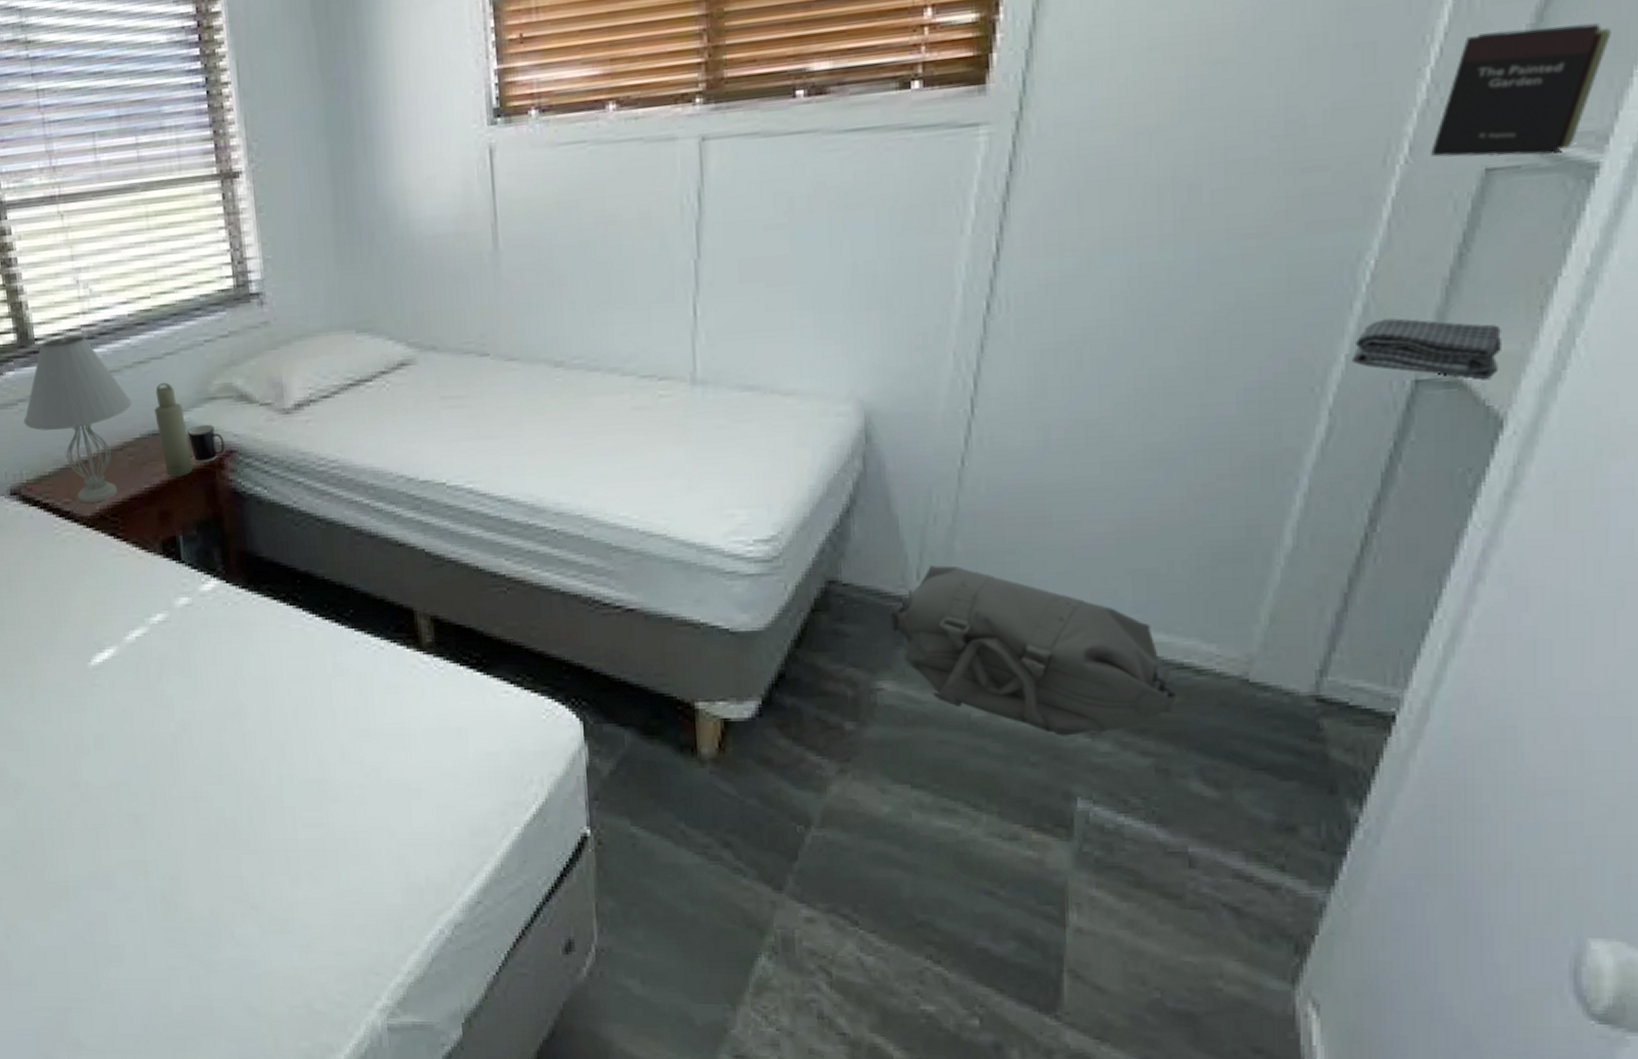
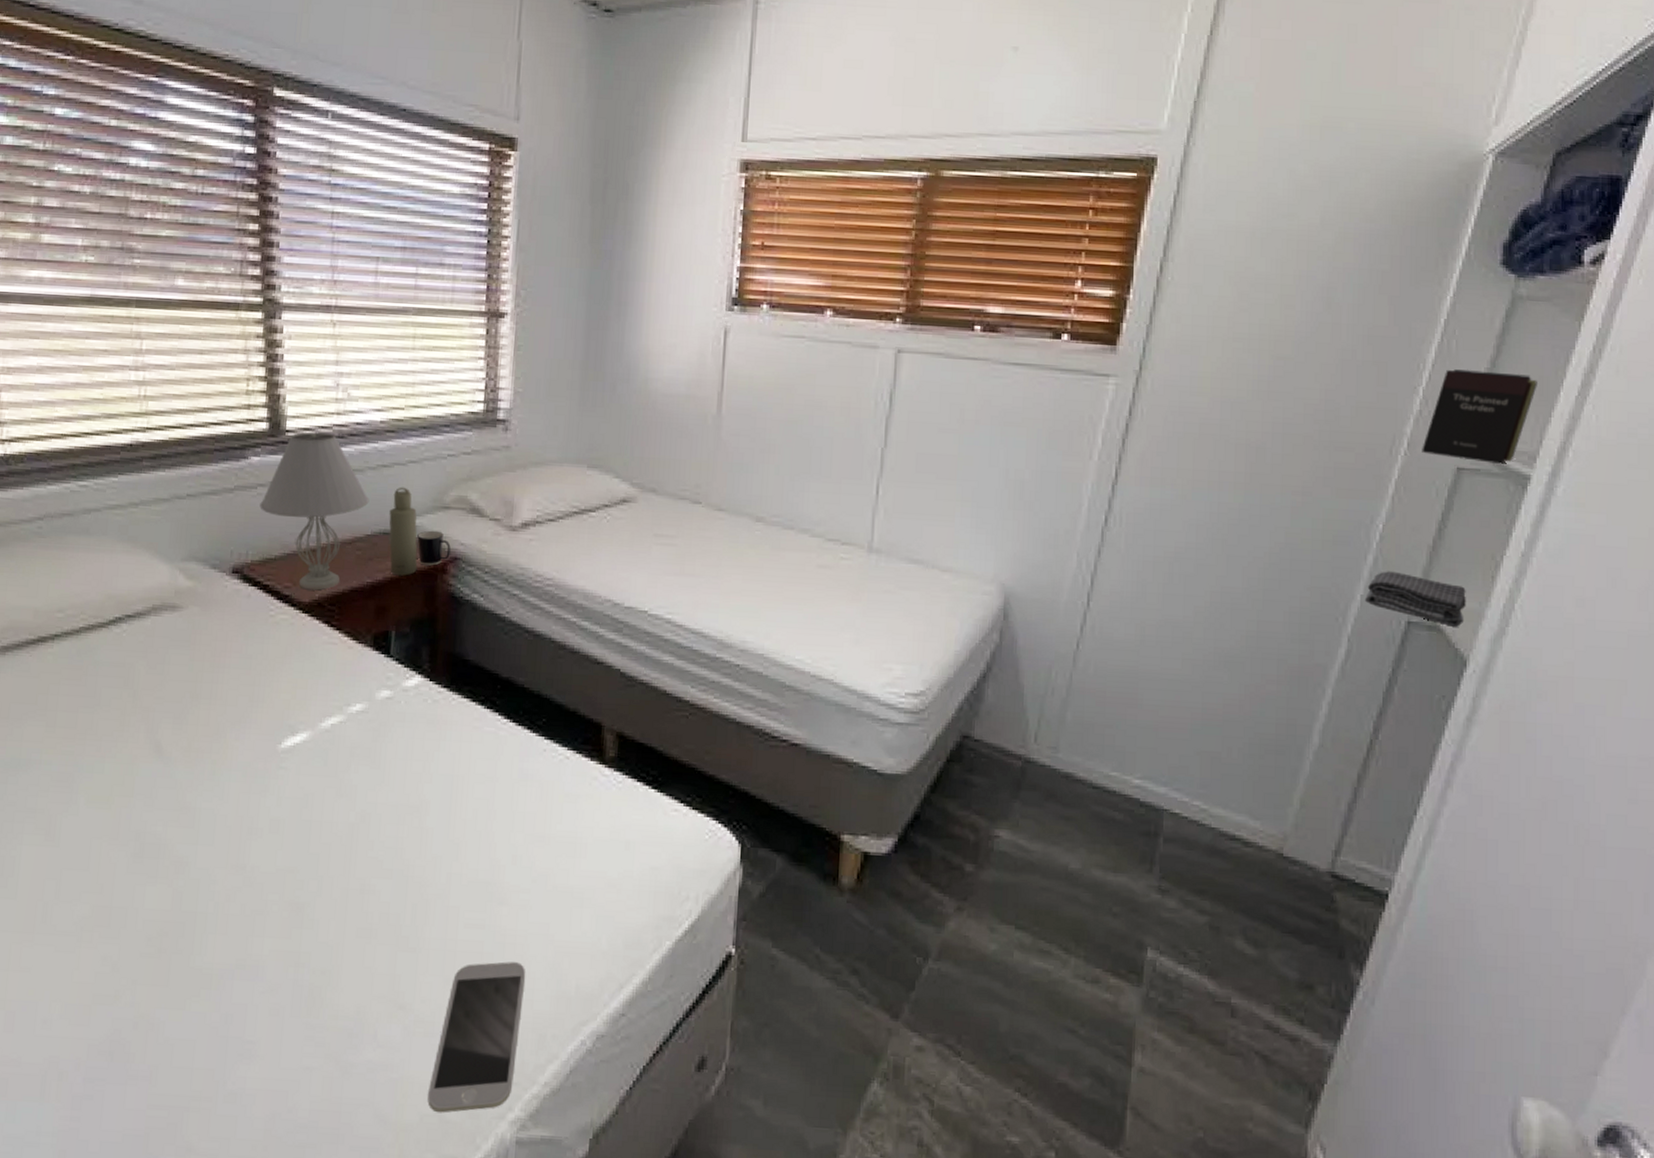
smartphone: none [293,857,376,1004] -> present [427,961,526,1113]
duffel bag: present [890,564,1177,736] -> none [1010,730,1229,892]

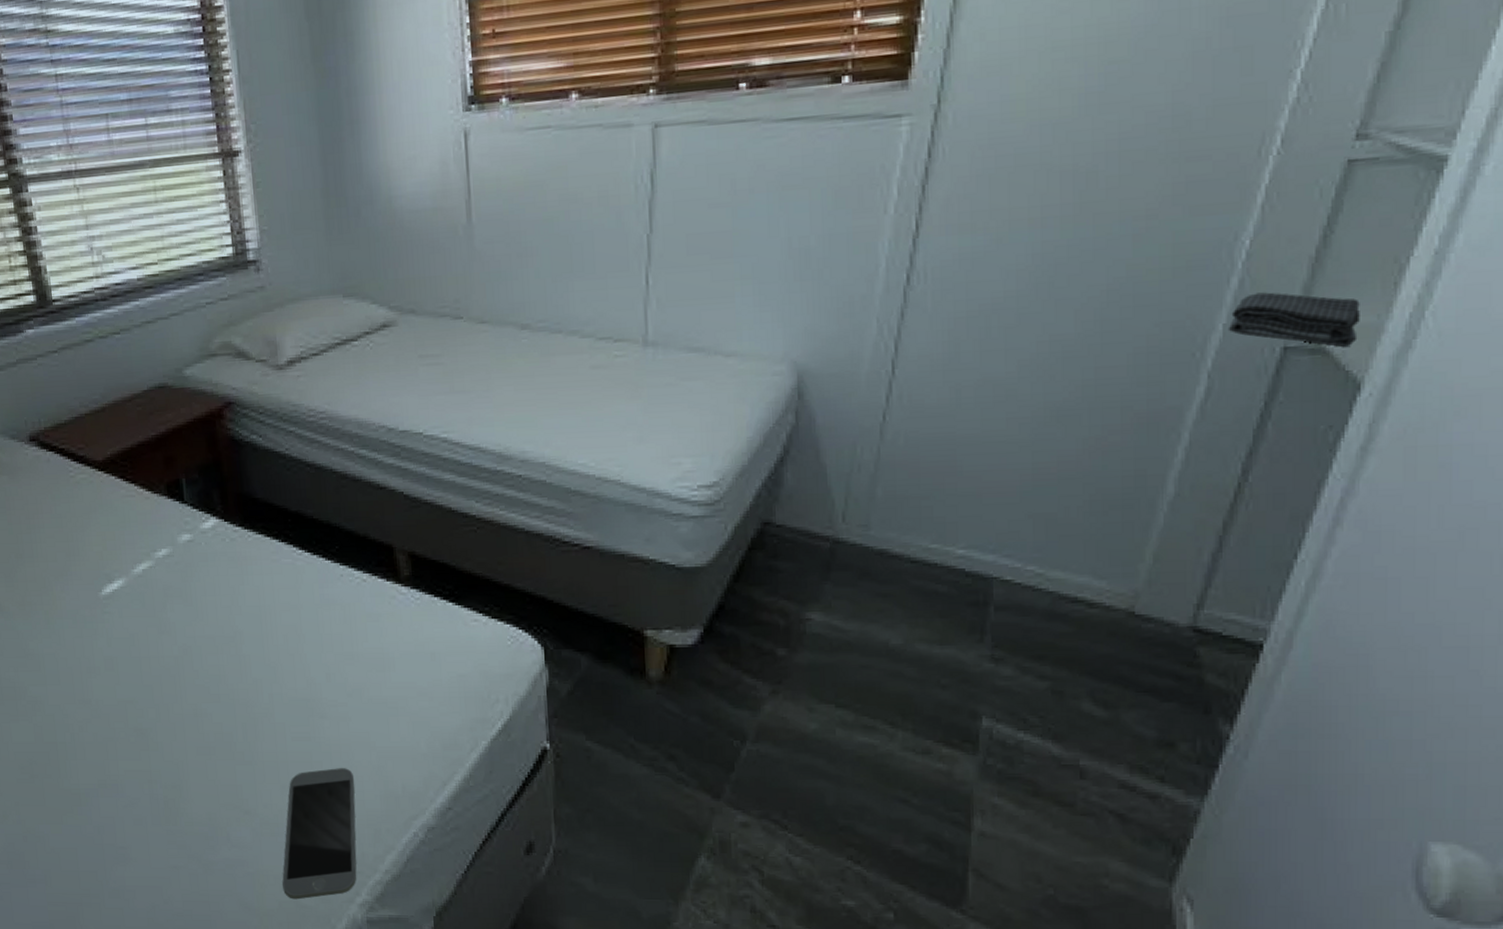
table lamp: present [259,432,370,591] -> none [42,297,141,449]
bottle: present [389,487,418,576] -> none [160,340,196,426]
mug: present [417,530,451,566] -> none [190,378,224,413]
books: present [1422,369,1537,464] -> none [1300,31,1459,150]

